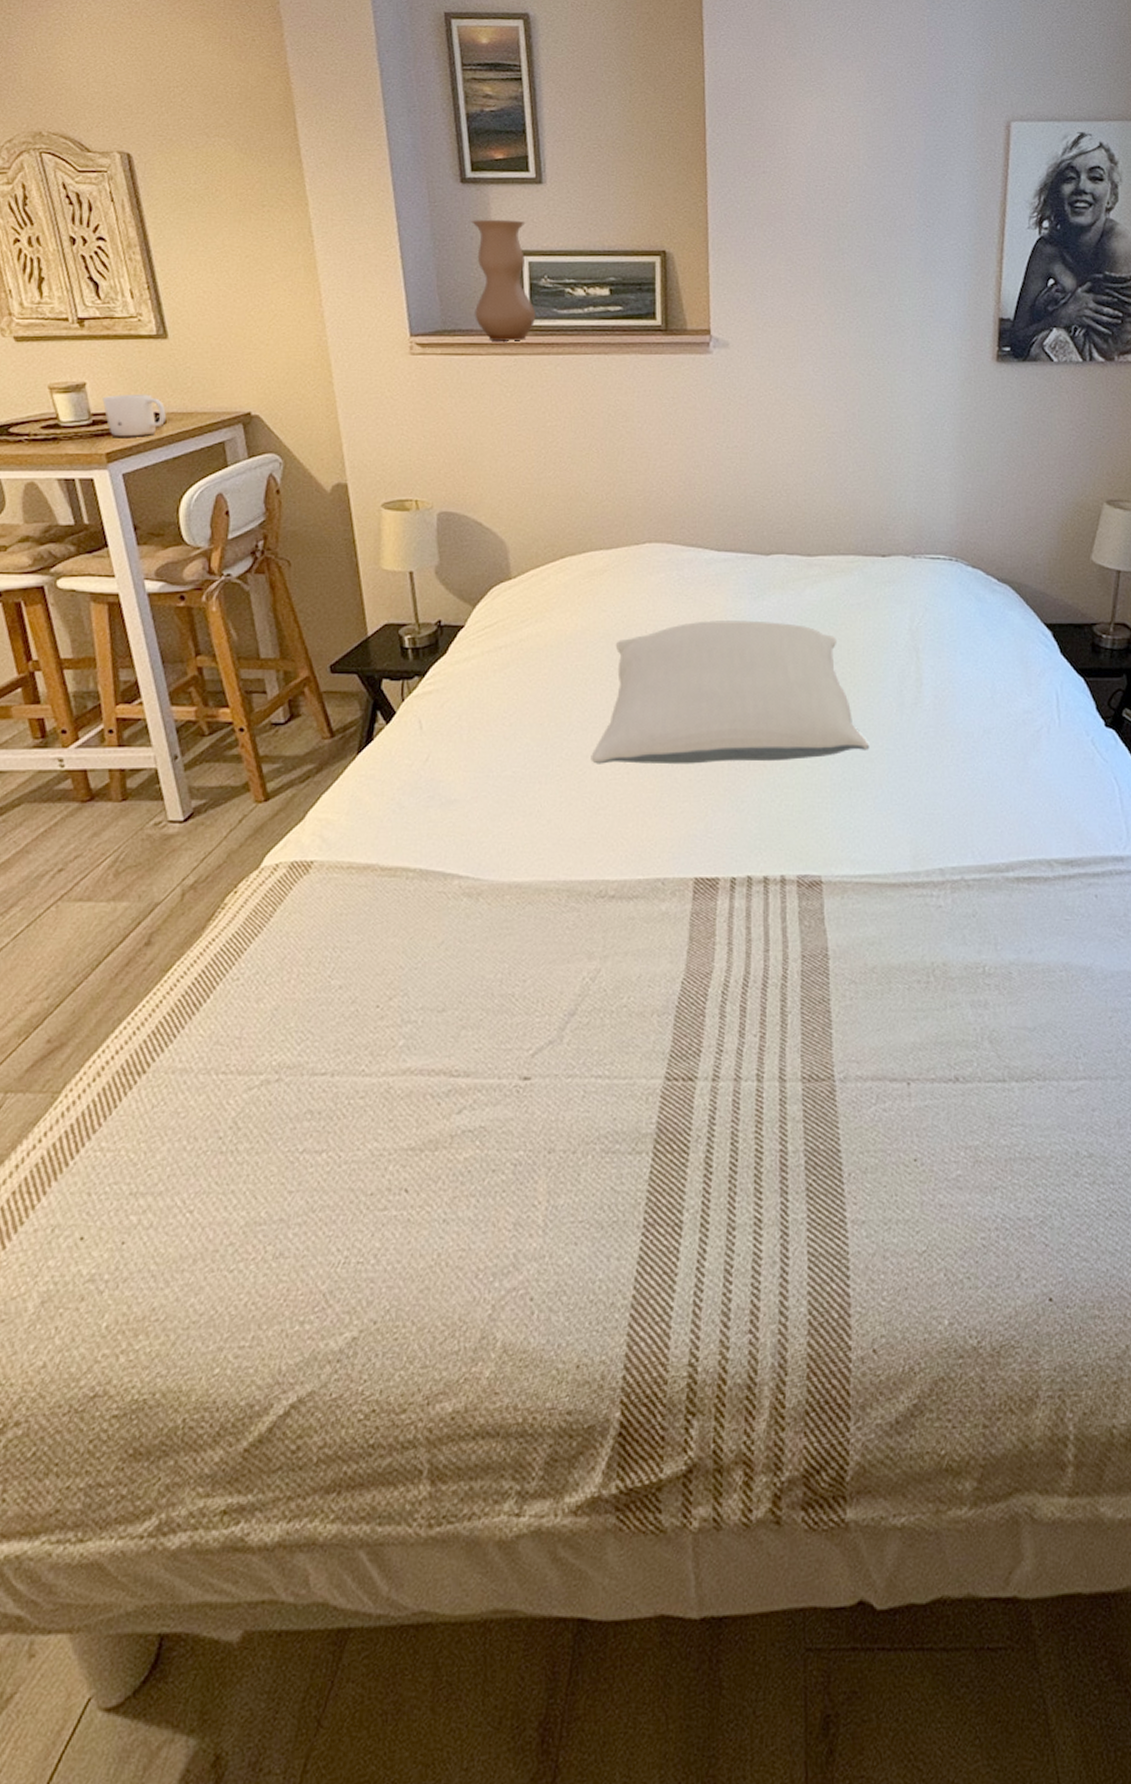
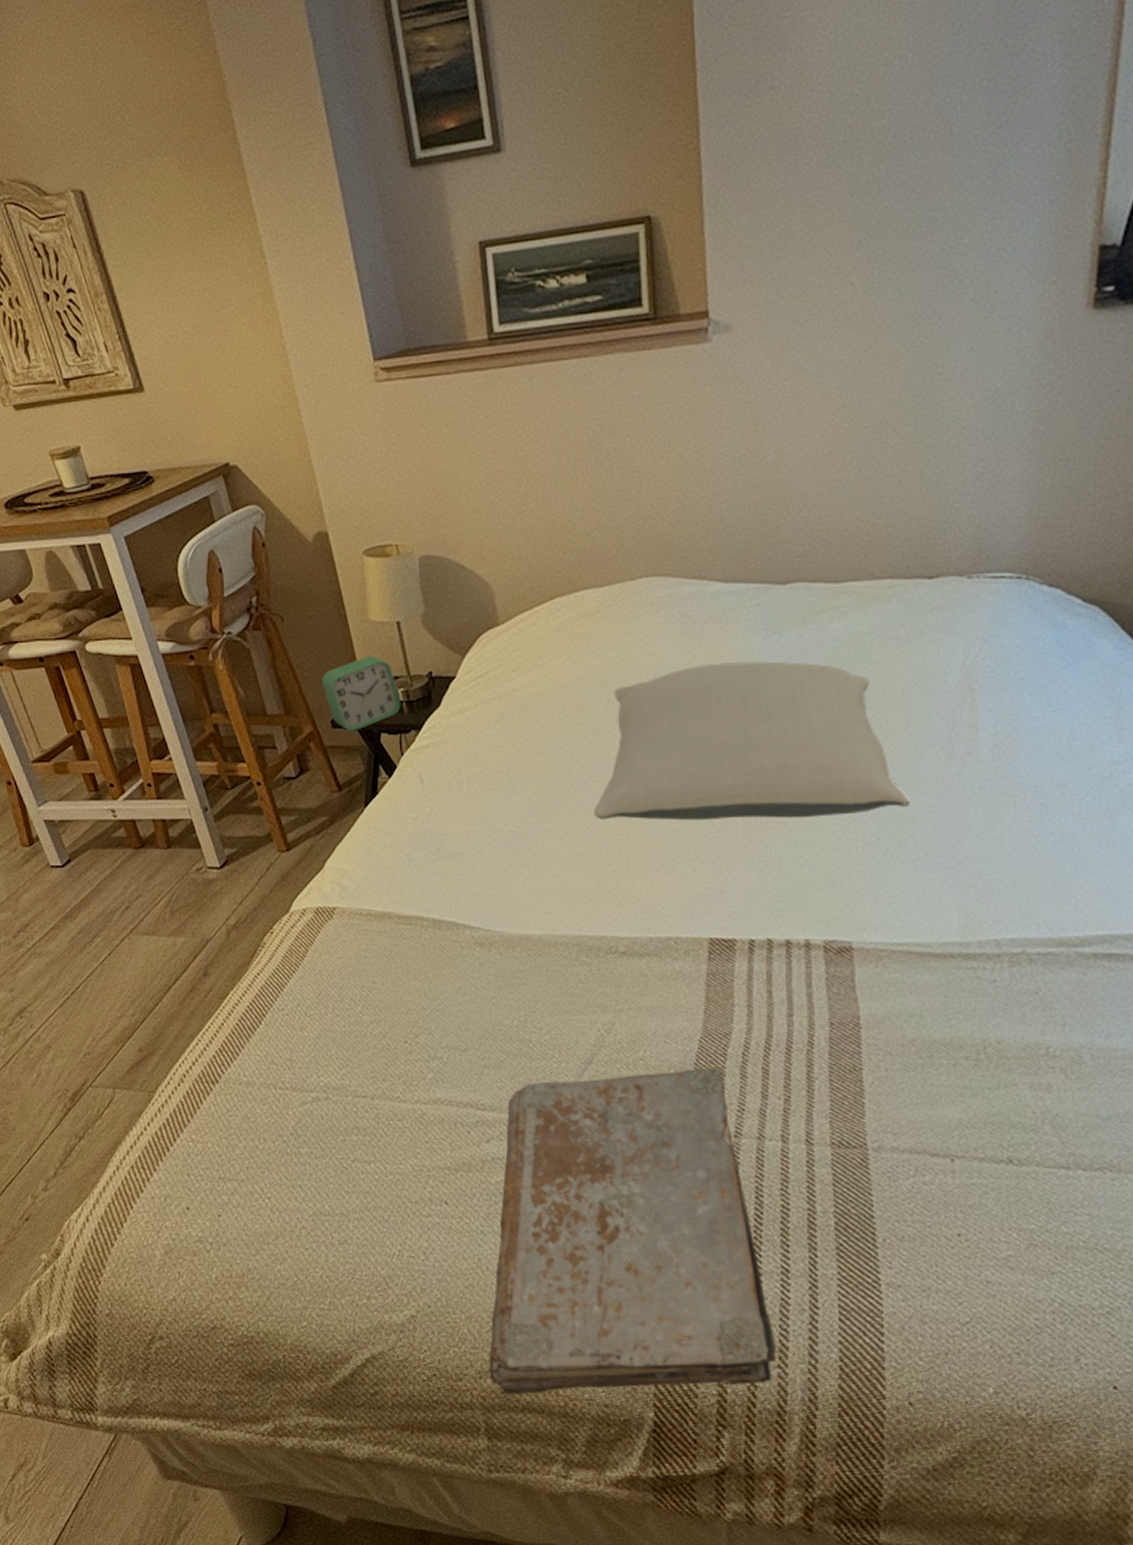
mug: present [102,394,166,438] -> none [96,452,154,501]
alarm clock: none [324,603,407,676] -> present [321,655,401,731]
book: none [439,1008,748,1420] -> present [489,1066,777,1395]
vase: present [470,219,536,341] -> none [425,203,506,356]

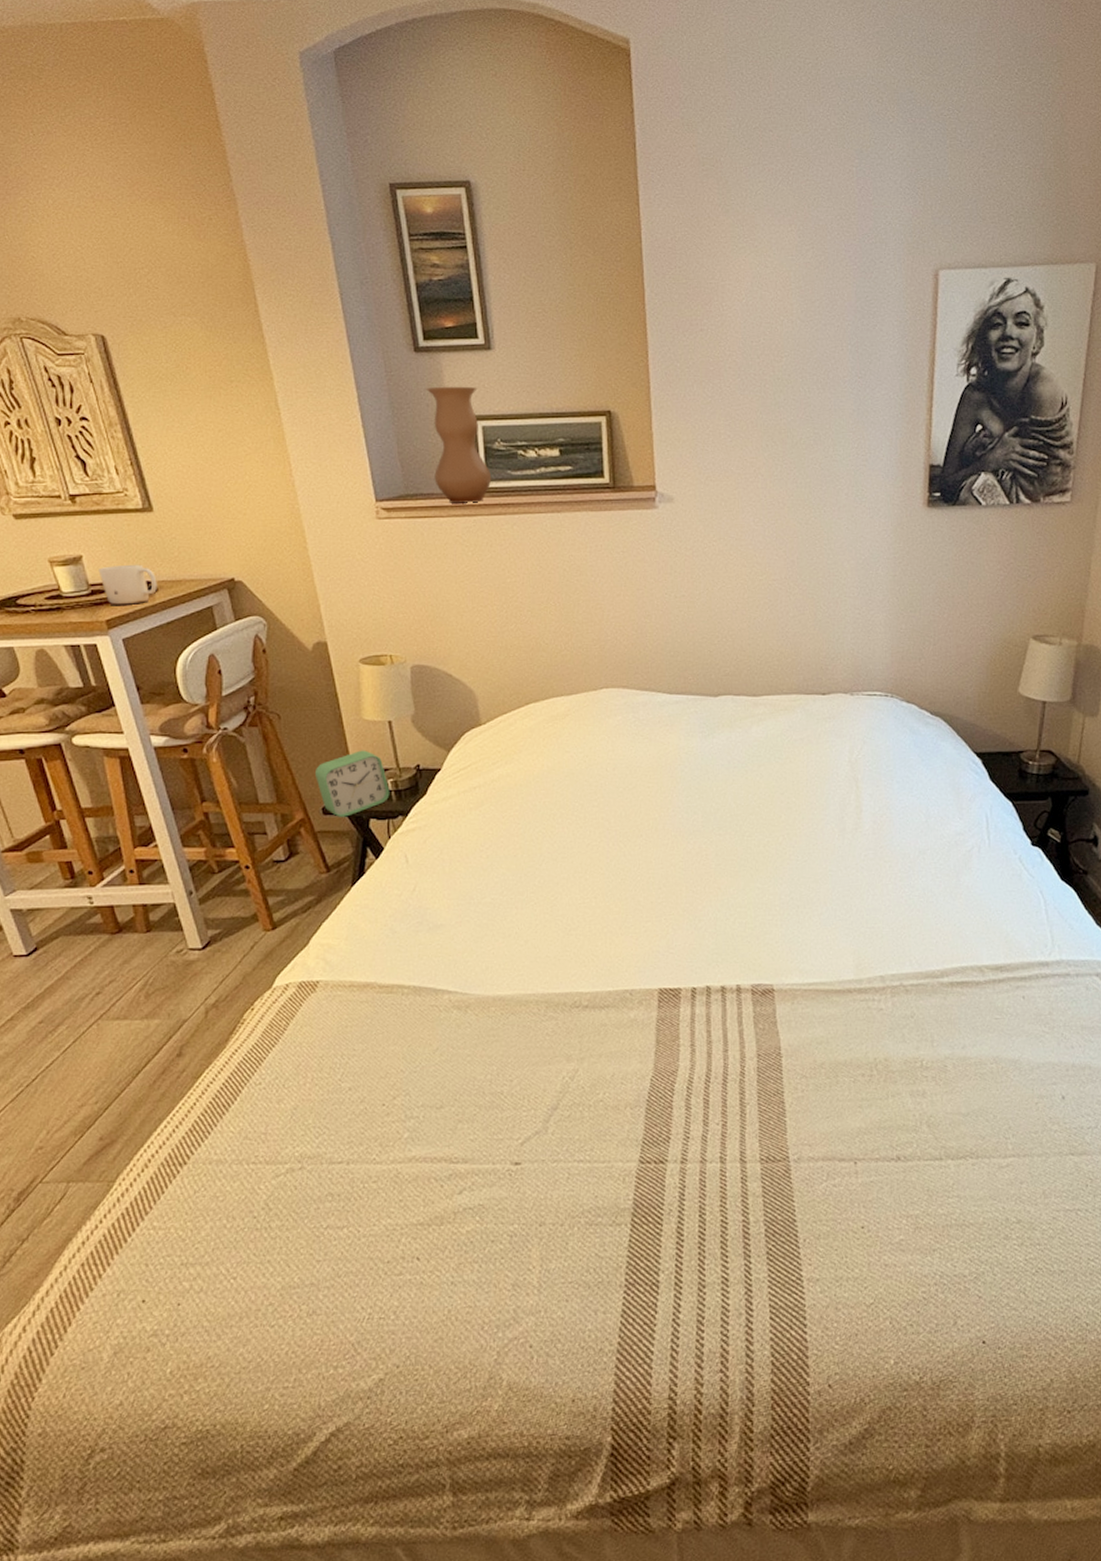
mug: none [96,452,154,501] -> present [98,564,157,606]
vase: none [425,203,506,356] -> present [426,386,492,503]
book: present [489,1066,777,1395] -> none [456,1101,719,1444]
pillow: present [593,661,910,821] -> none [561,757,815,890]

